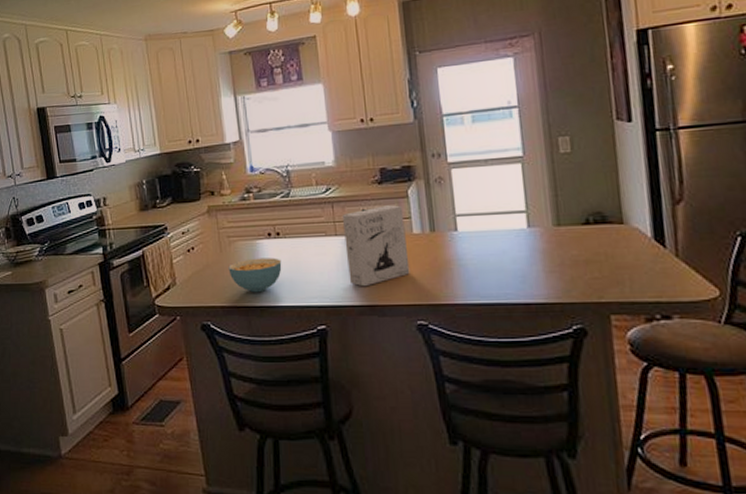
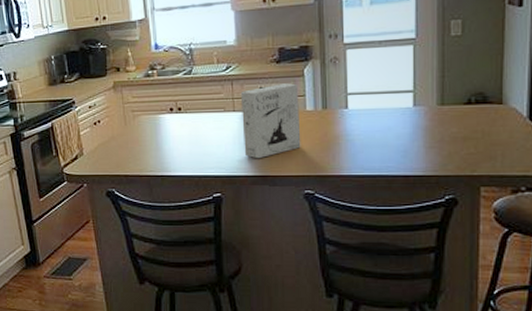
cereal bowl: present [228,257,282,293] -> none [132,131,182,163]

